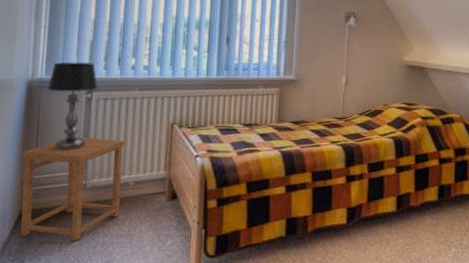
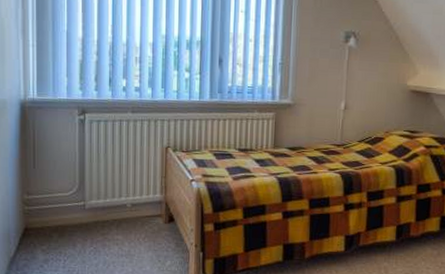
side table: present [20,137,124,241] -> none [21,159,120,259]
table lamp: present [47,62,98,150] -> none [40,82,90,172]

